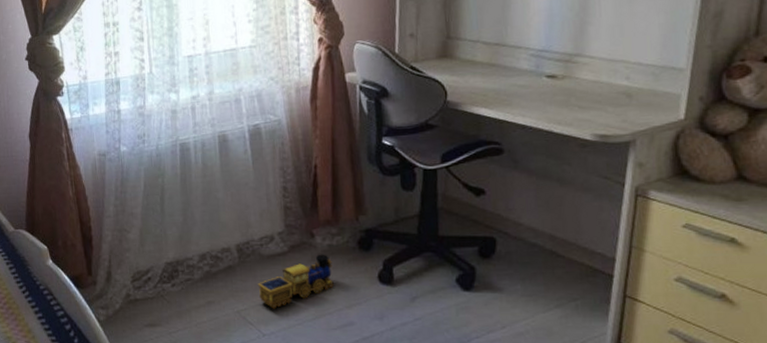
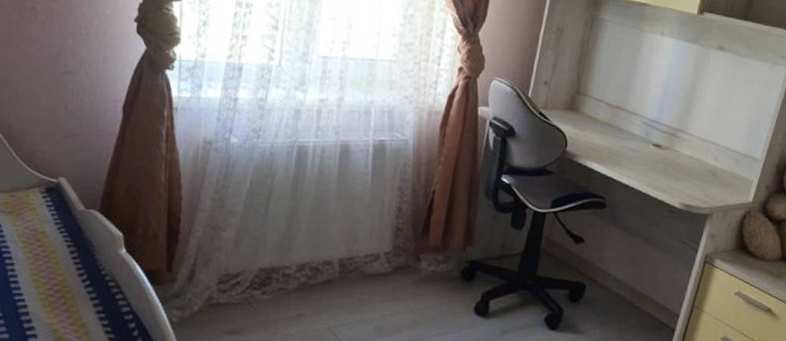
toy train: present [257,254,334,309] -> none [354,279,433,329]

